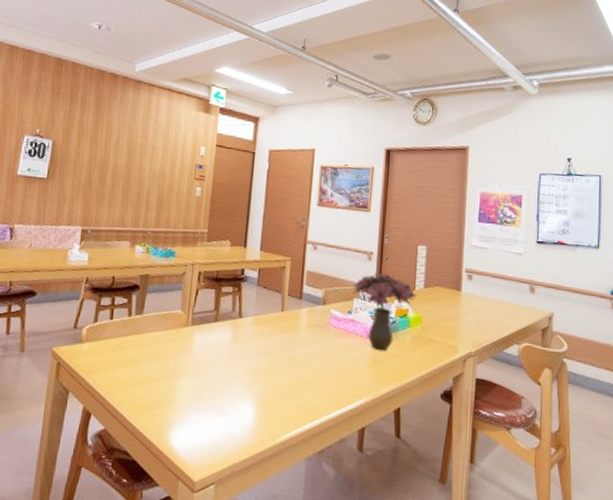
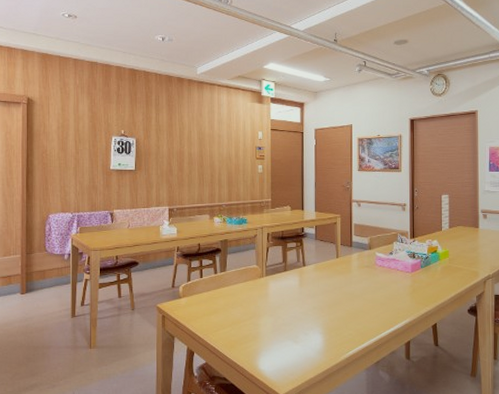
flower arrangement: present [352,273,418,350] -> none [391,220,444,280]

